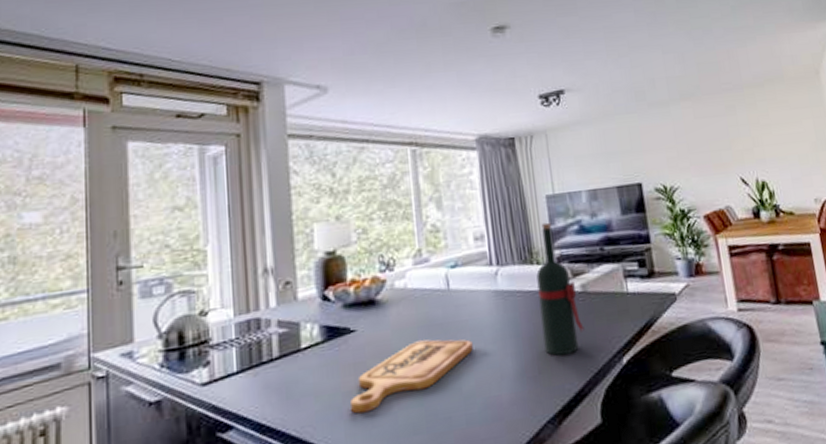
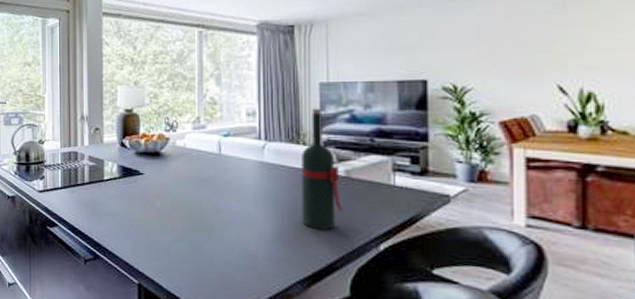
cutting board: present [350,339,473,414] -> none [137,191,237,237]

